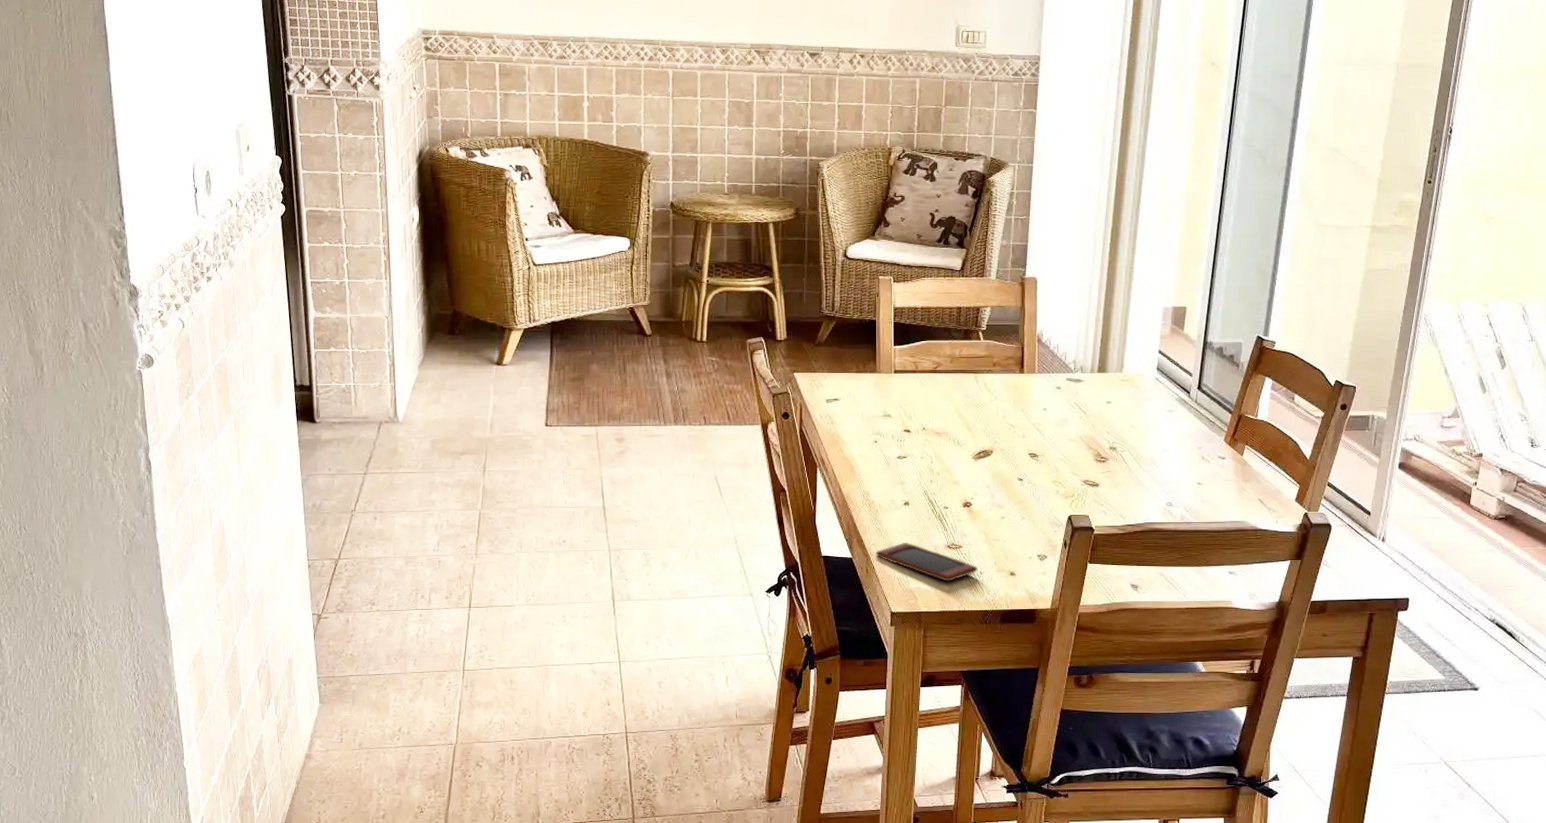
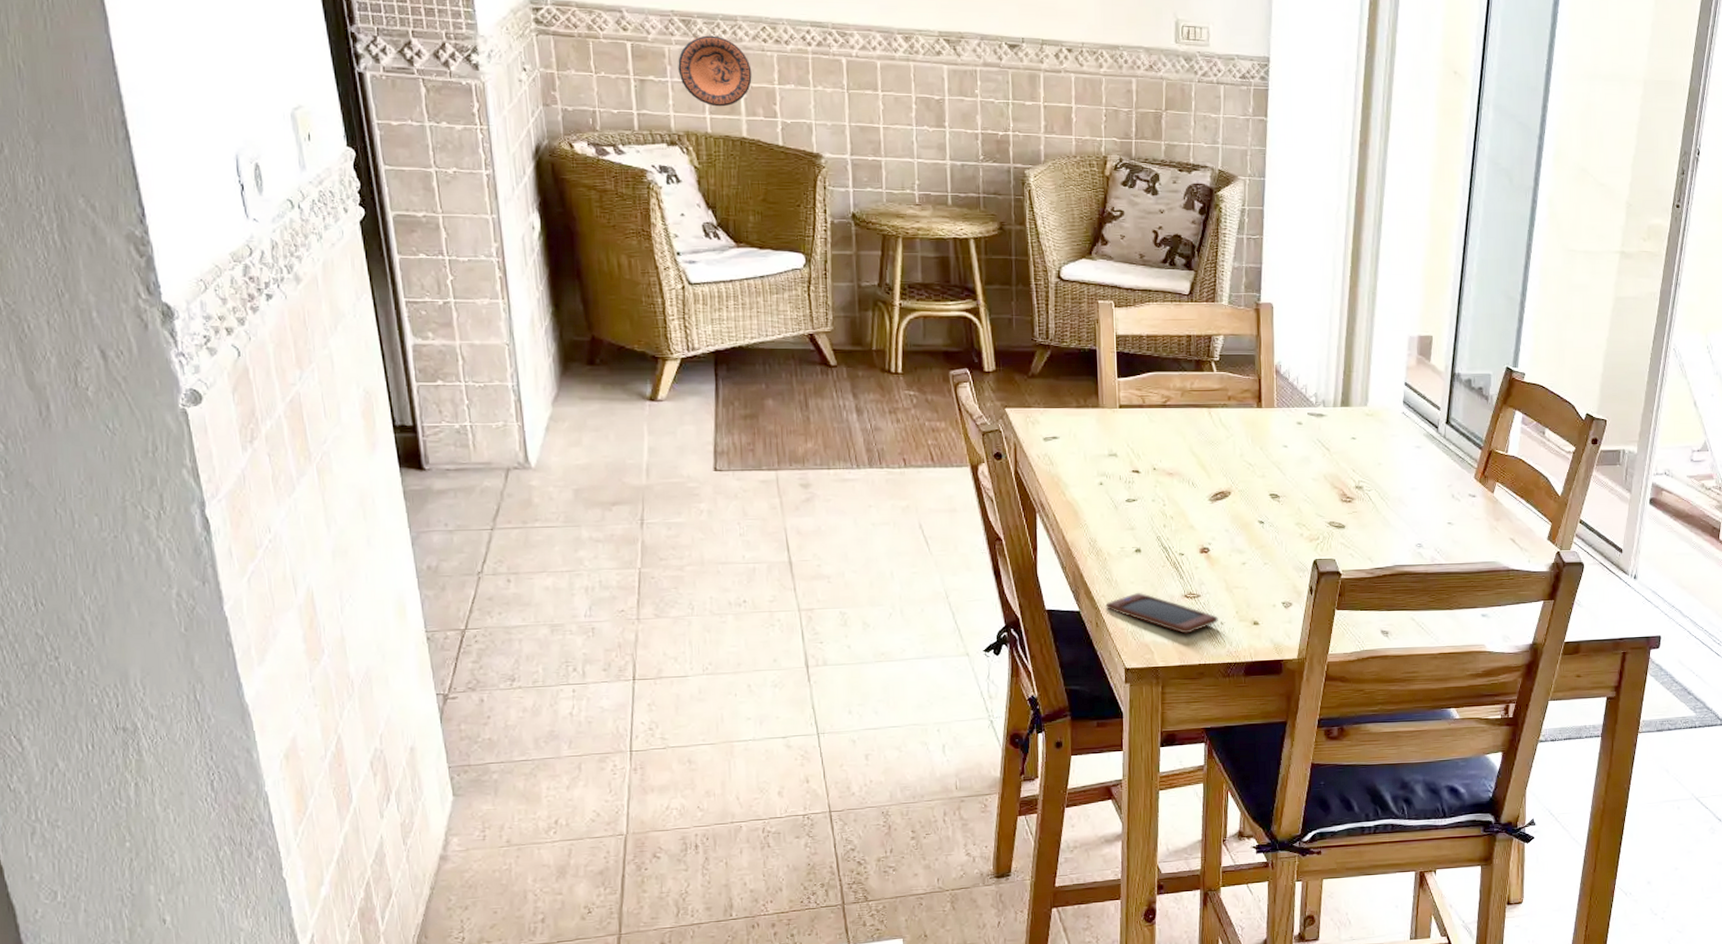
decorative plate: none [535,55,594,114] -> present [678,35,752,107]

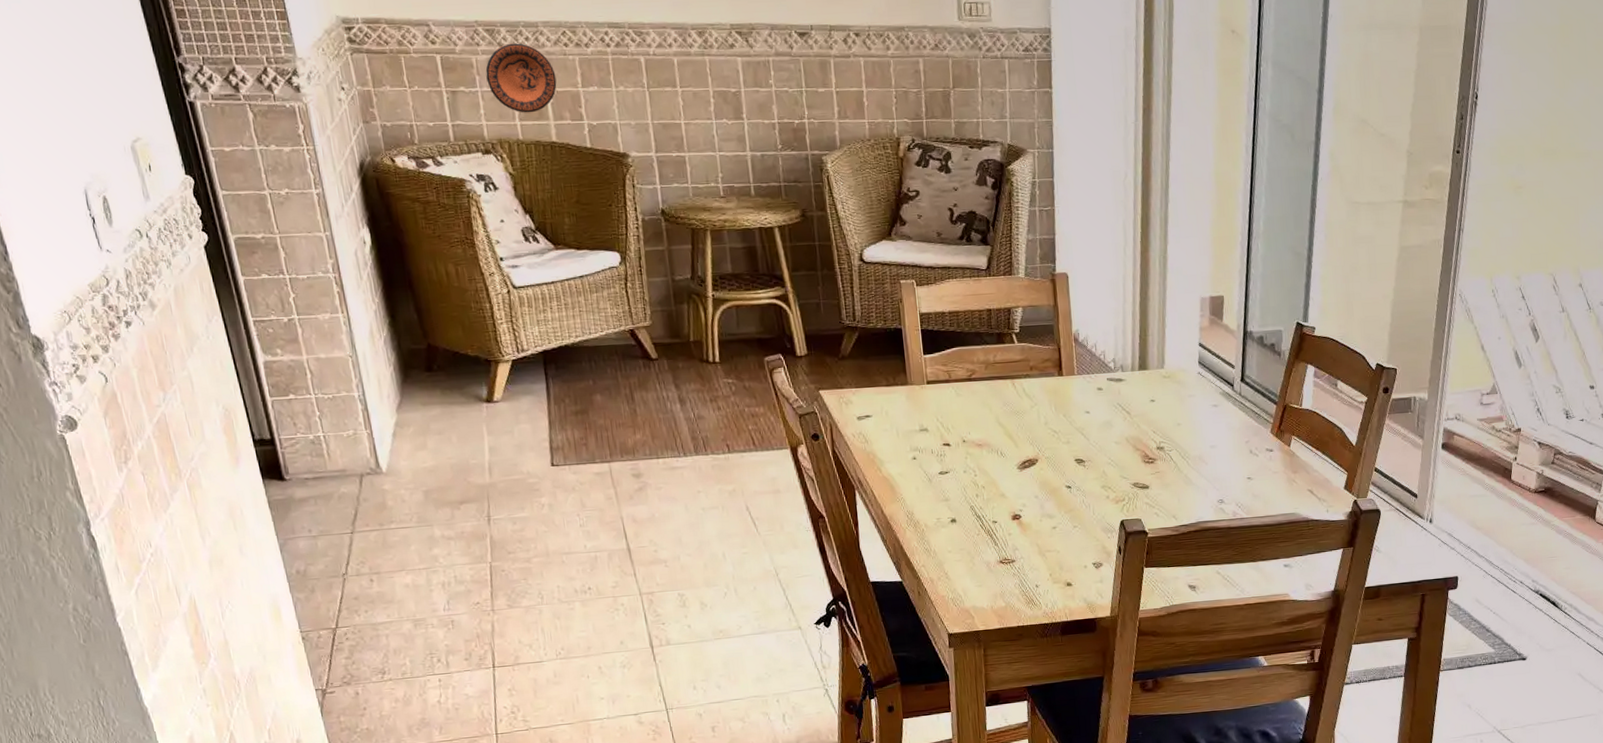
smartphone: present [1105,593,1218,634] -> none [926,561,1033,598]

